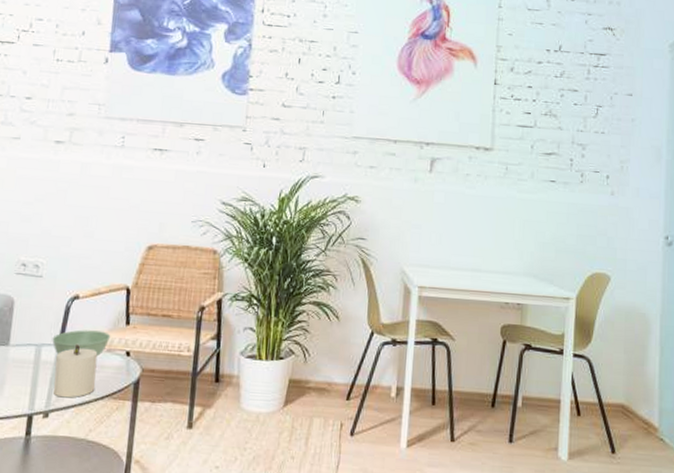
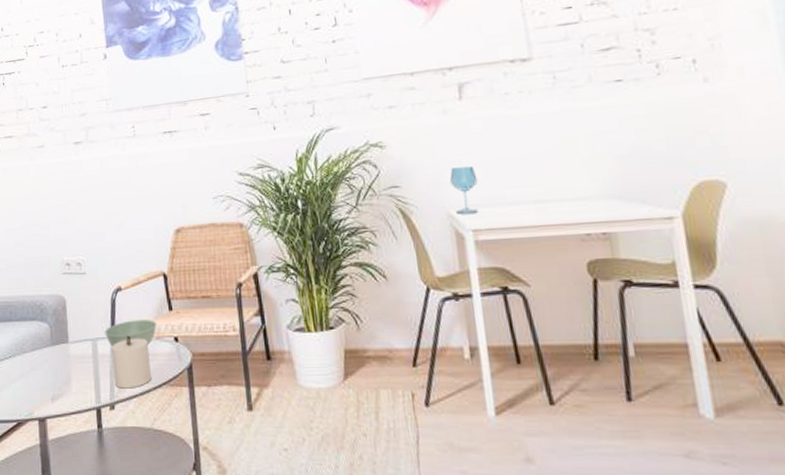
wine glass: none [408,230,431,272] -> present [449,166,479,214]

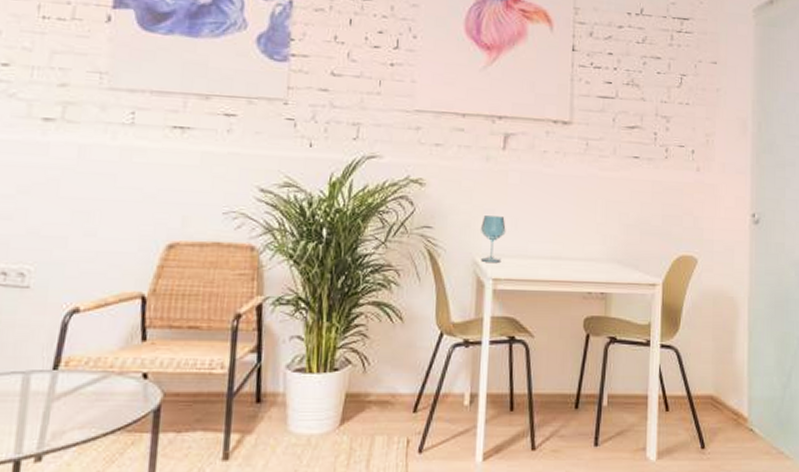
bowl: present [104,319,157,346] -> none [44,350,122,382]
candle: present [112,335,151,389] -> none [47,369,106,435]

